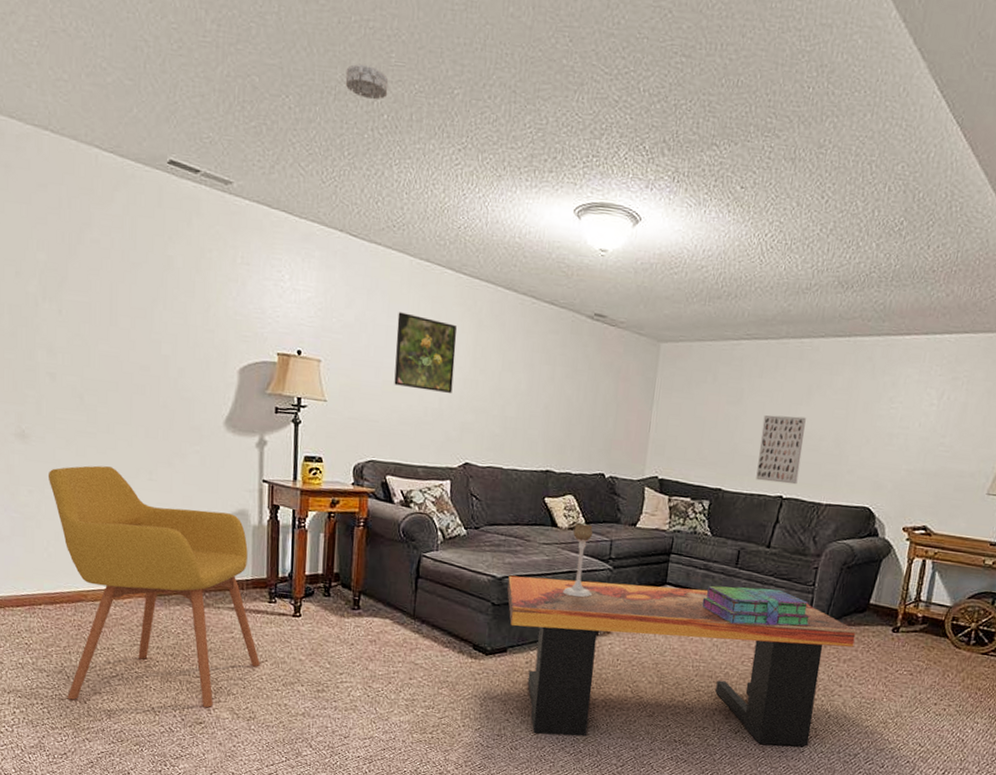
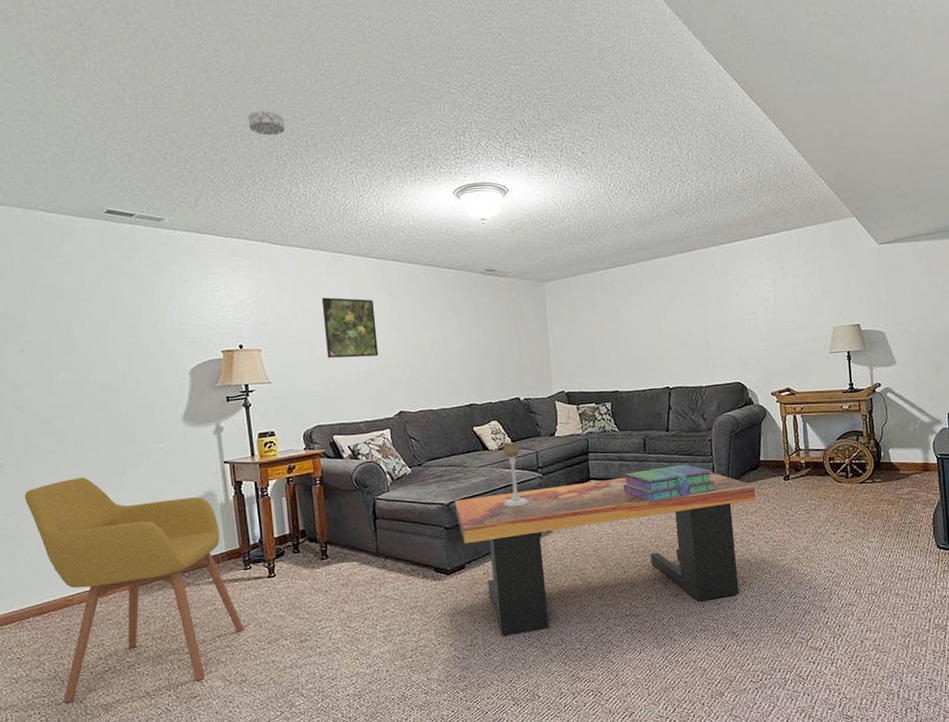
wall art: present [756,415,806,485] -> none [639,320,679,378]

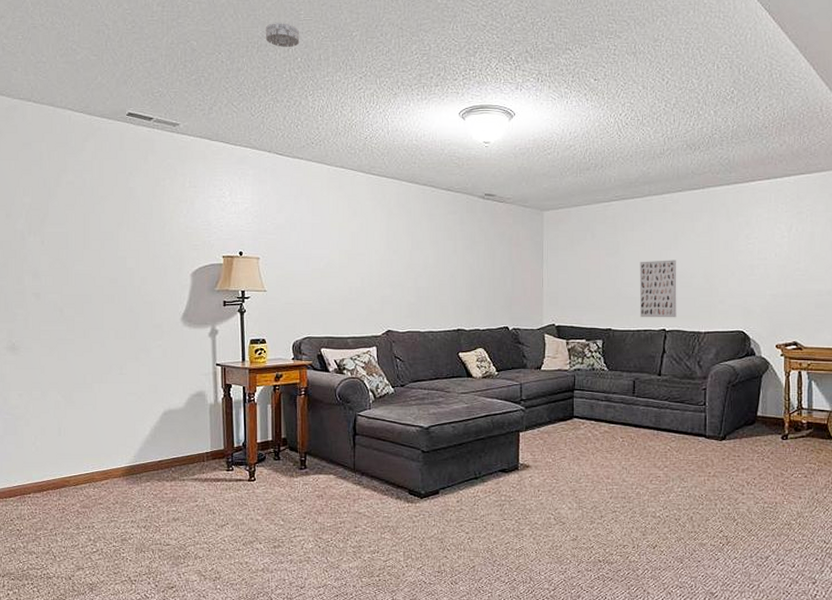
armchair: present [25,477,244,703] -> none [35,367,222,577]
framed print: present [321,297,378,358] -> none [321,211,371,273]
coffee table: present [455,472,756,637] -> none [434,419,749,568]
candle holder: present [503,442,529,507] -> none [483,372,509,438]
stack of books: present [623,464,716,502] -> none [607,411,706,447]
wall art: none [639,320,679,378] -> present [639,260,677,318]

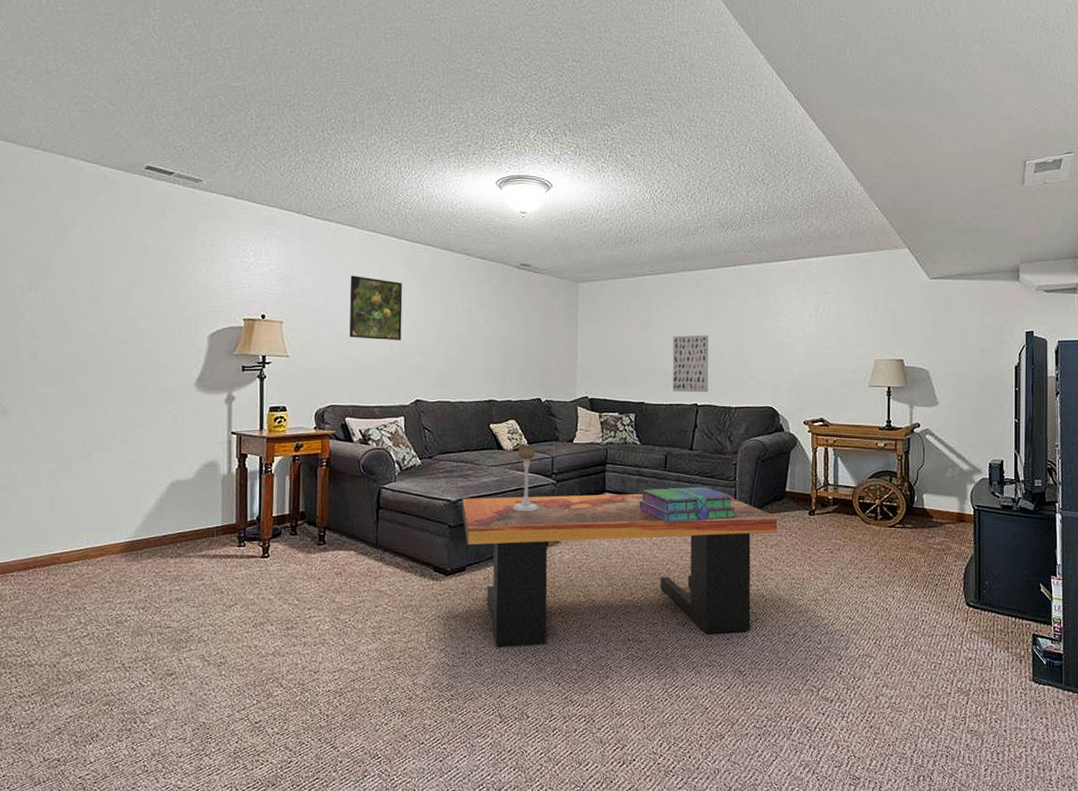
smoke detector: present [265,22,300,48] -> none [298,81,335,108]
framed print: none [321,211,371,273] -> present [349,275,403,340]
coffee table: none [434,419,749,568] -> present [462,493,778,648]
candle holder: none [483,372,509,438] -> present [513,445,539,512]
stack of books: none [607,411,706,447] -> present [639,486,736,522]

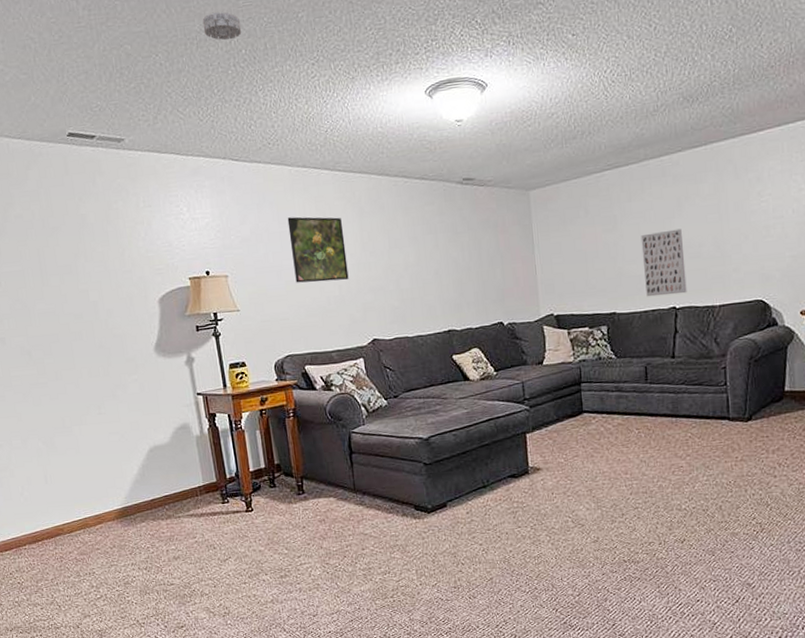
smoke detector: none [298,81,335,108] -> present [202,12,242,40]
coffee table: present [462,493,778,648] -> none [434,404,779,580]
candle holder: present [513,445,539,512] -> none [485,372,515,443]
stack of books: present [639,486,736,522] -> none [621,395,731,438]

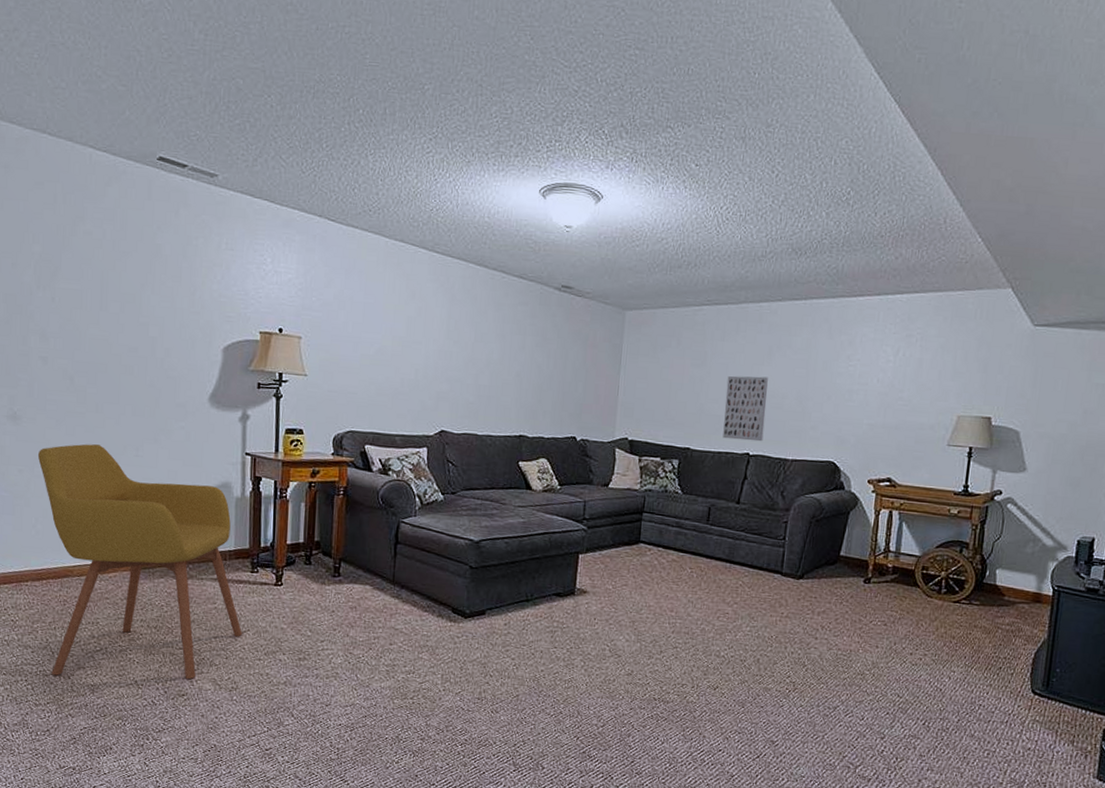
armchair: none [13,409,225,627] -> present [38,444,242,680]
smoke detector: present [202,12,242,40] -> none [323,65,364,97]
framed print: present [287,216,349,283] -> none [371,290,431,364]

